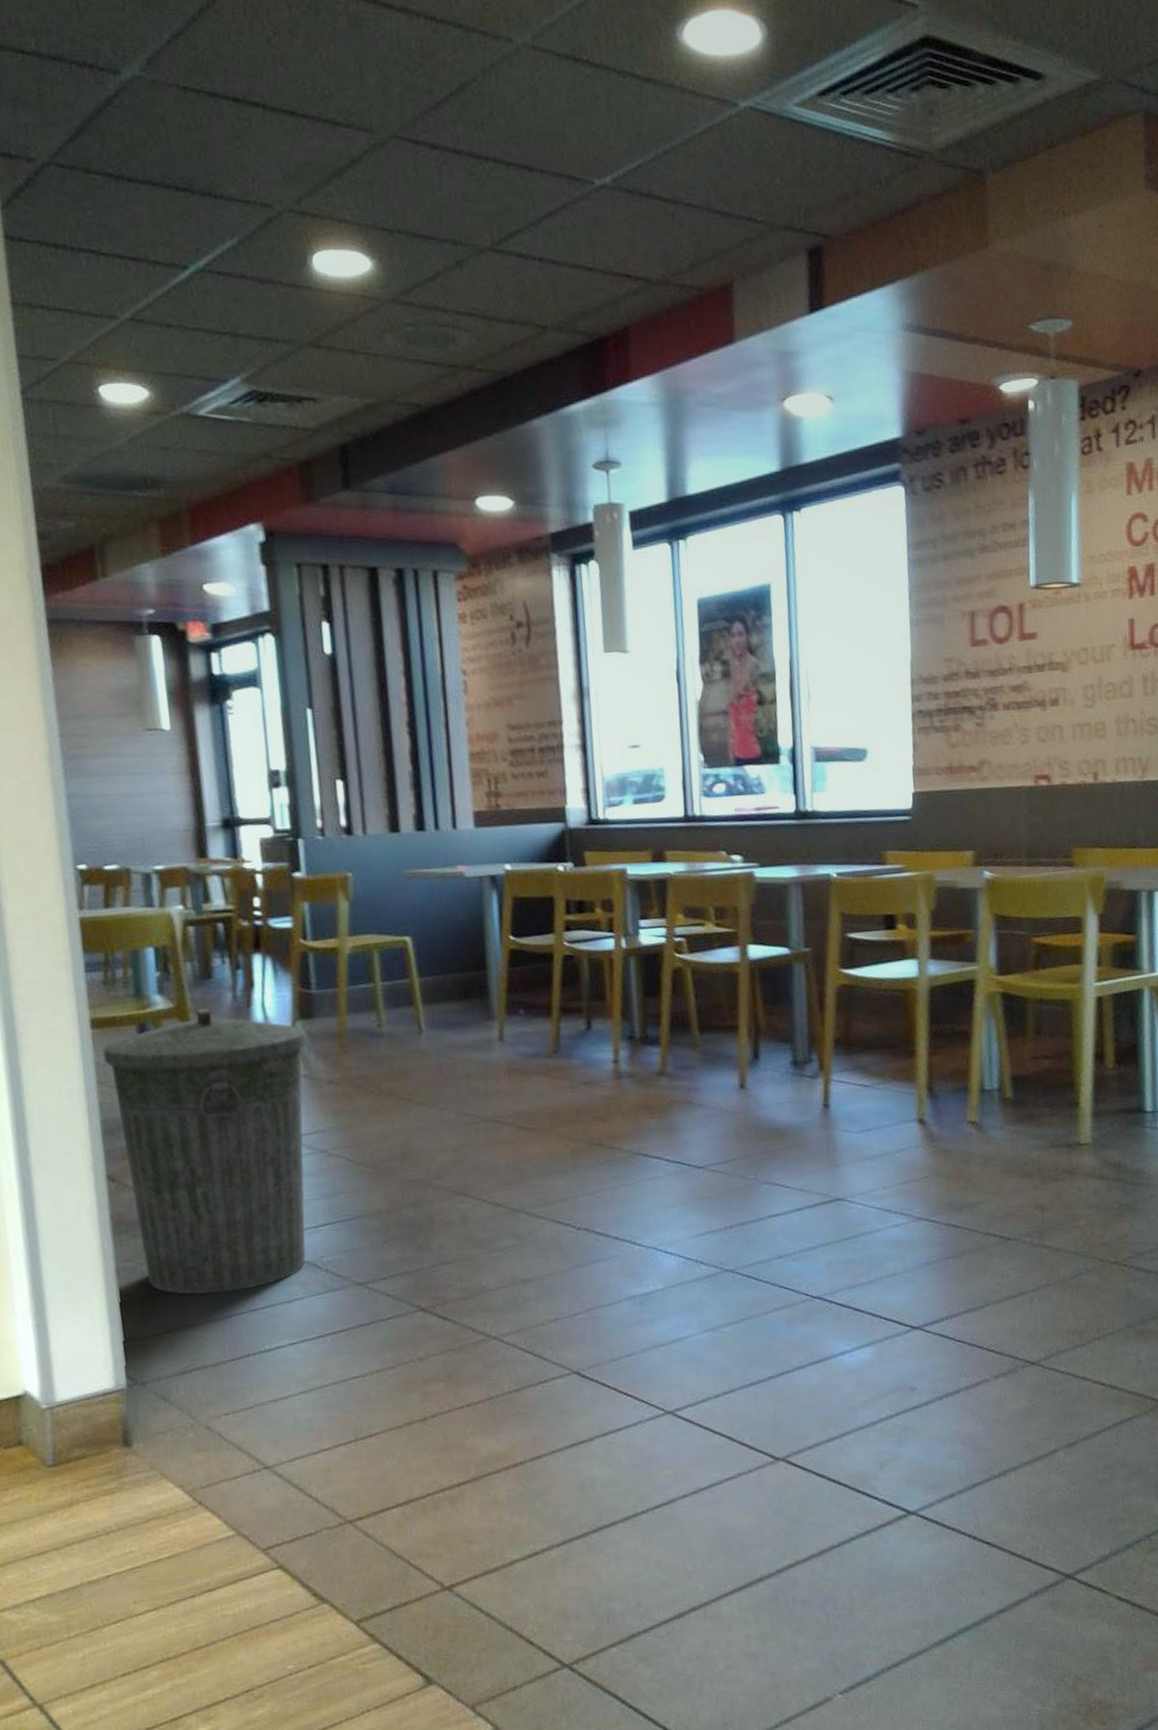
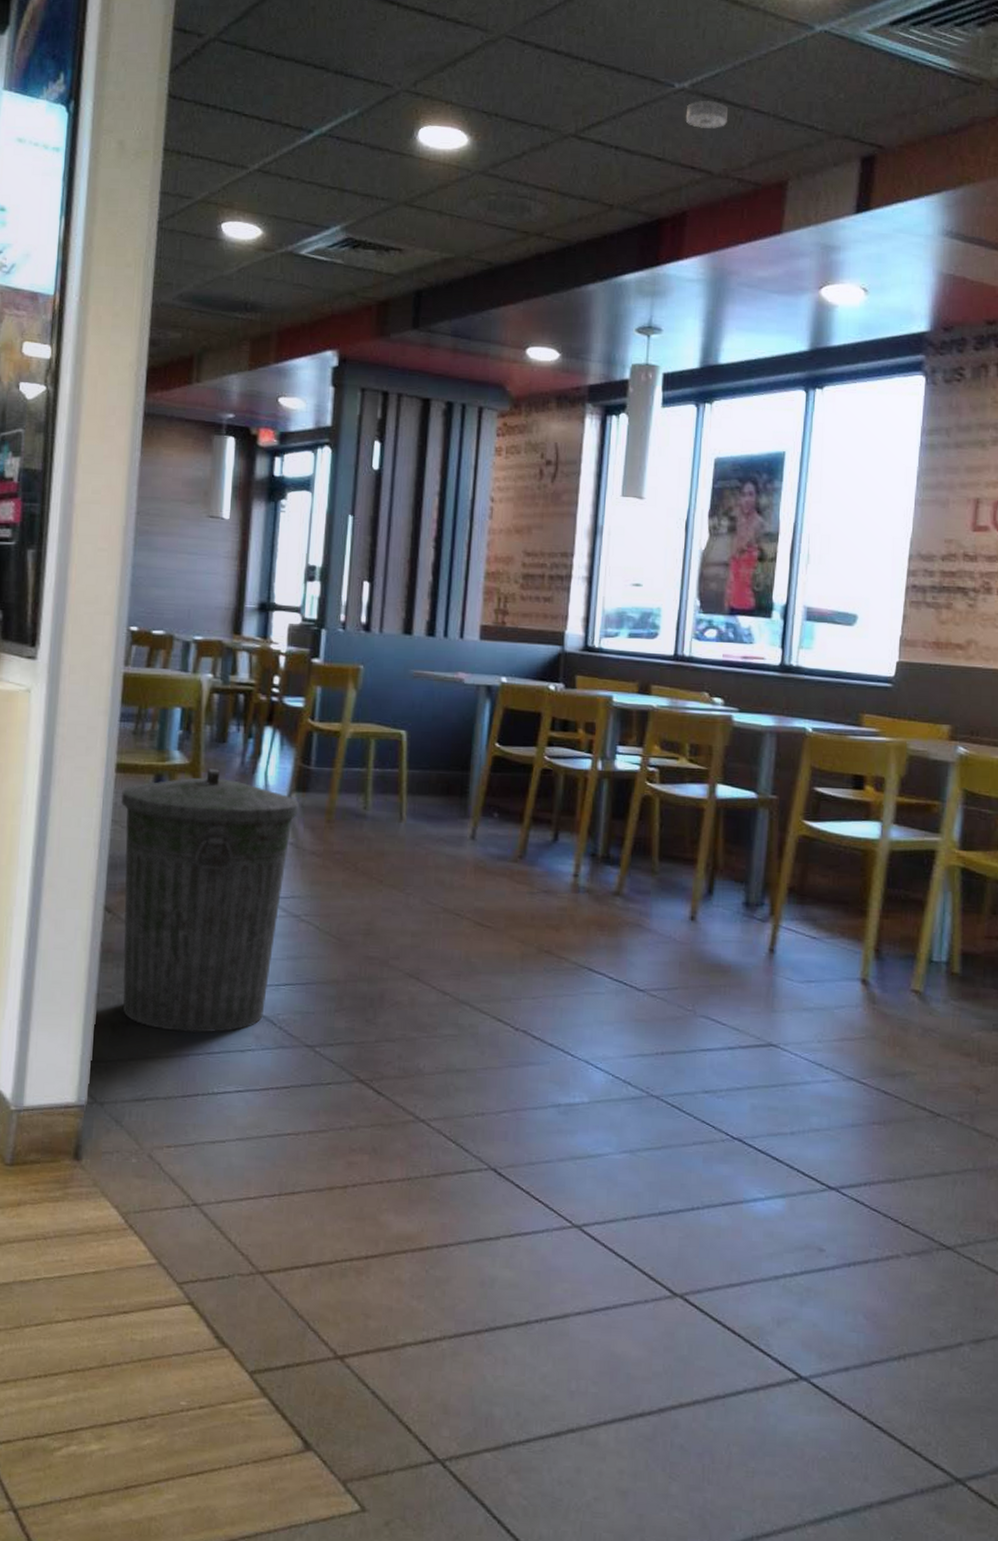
smoke detector: none [611,196,658,230] -> present [685,100,728,128]

